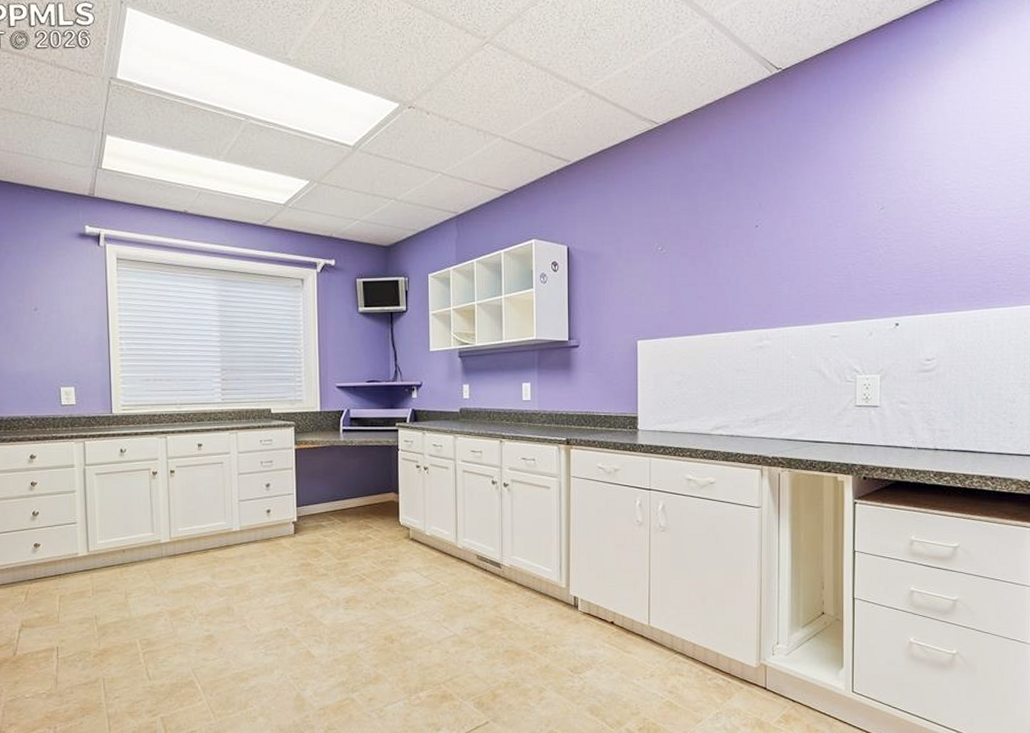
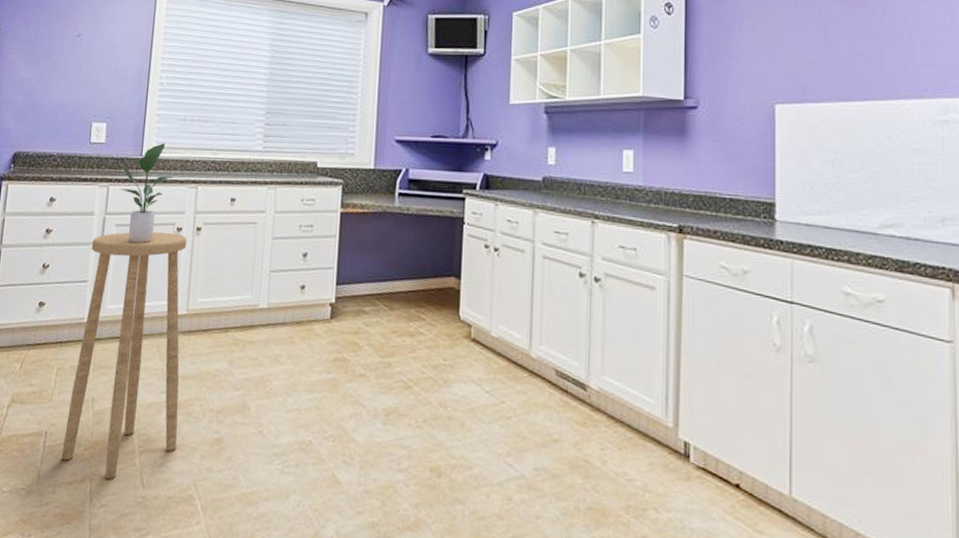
stool: none [74,476,175,677] -> present [61,231,187,479]
potted plant: none [93,401,144,488] -> present [120,143,174,244]

